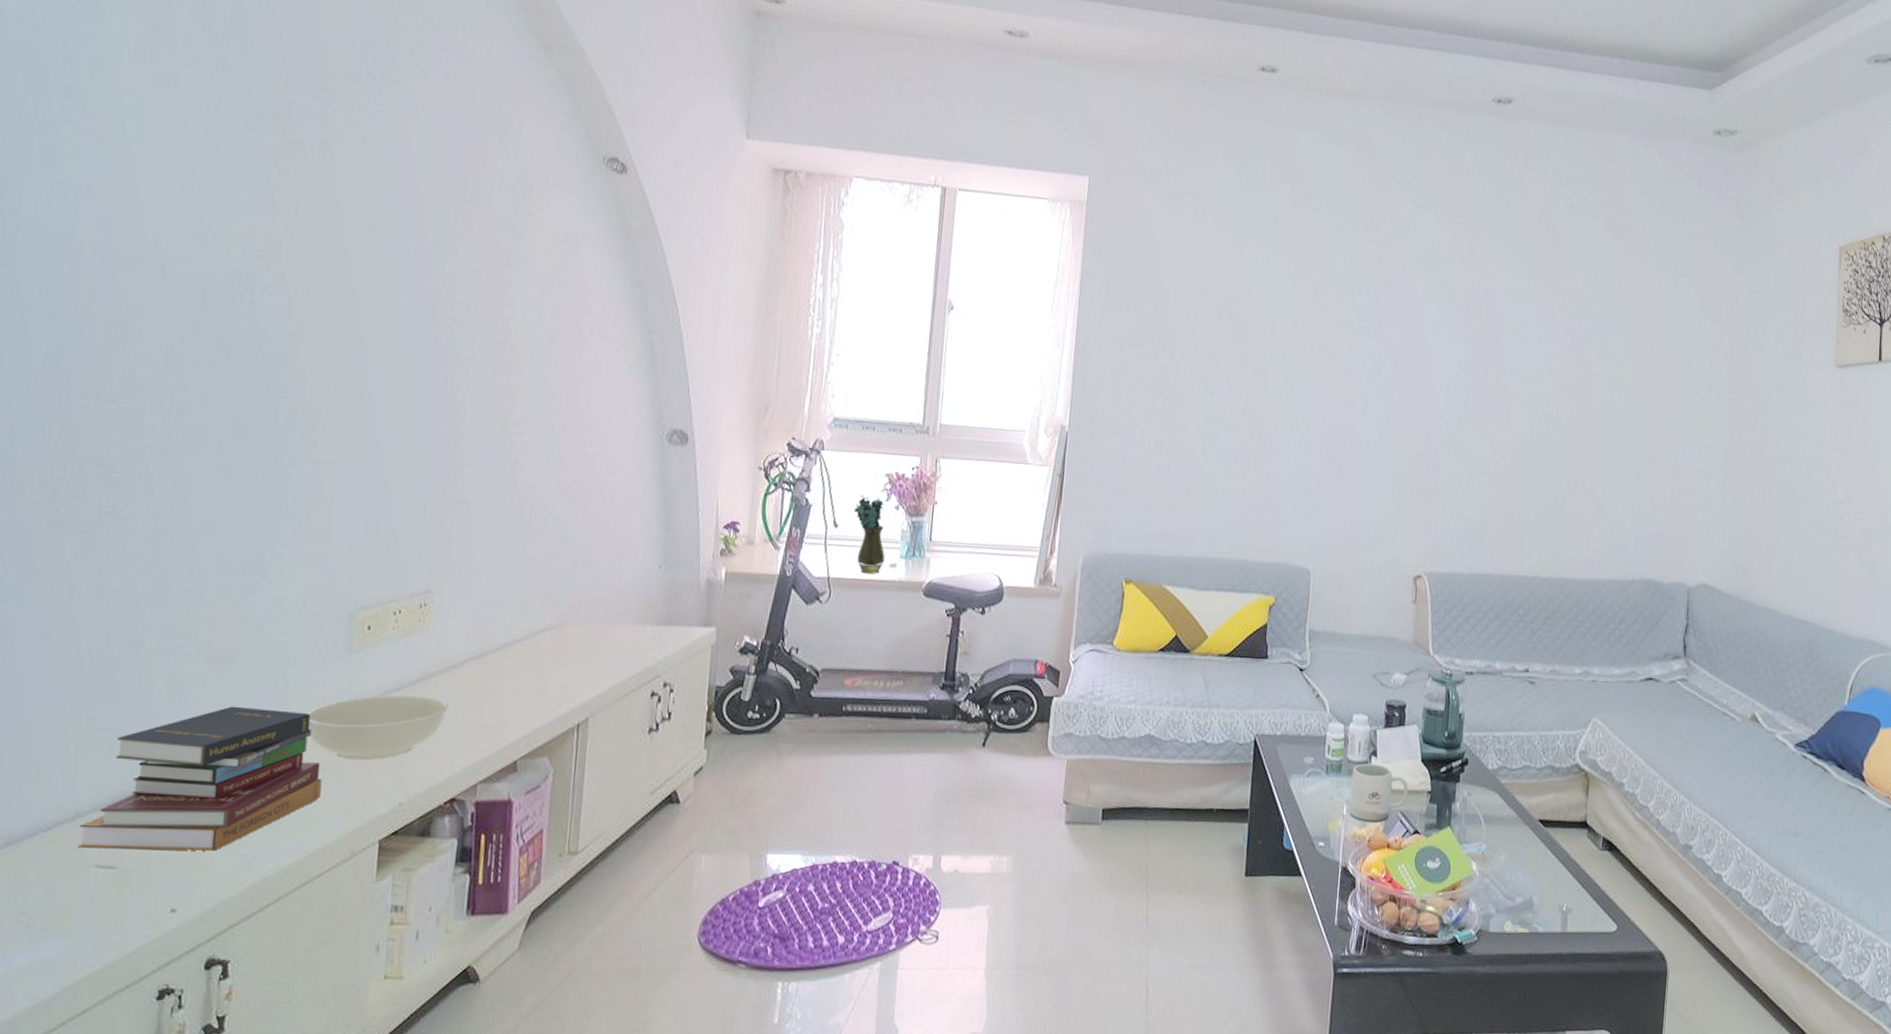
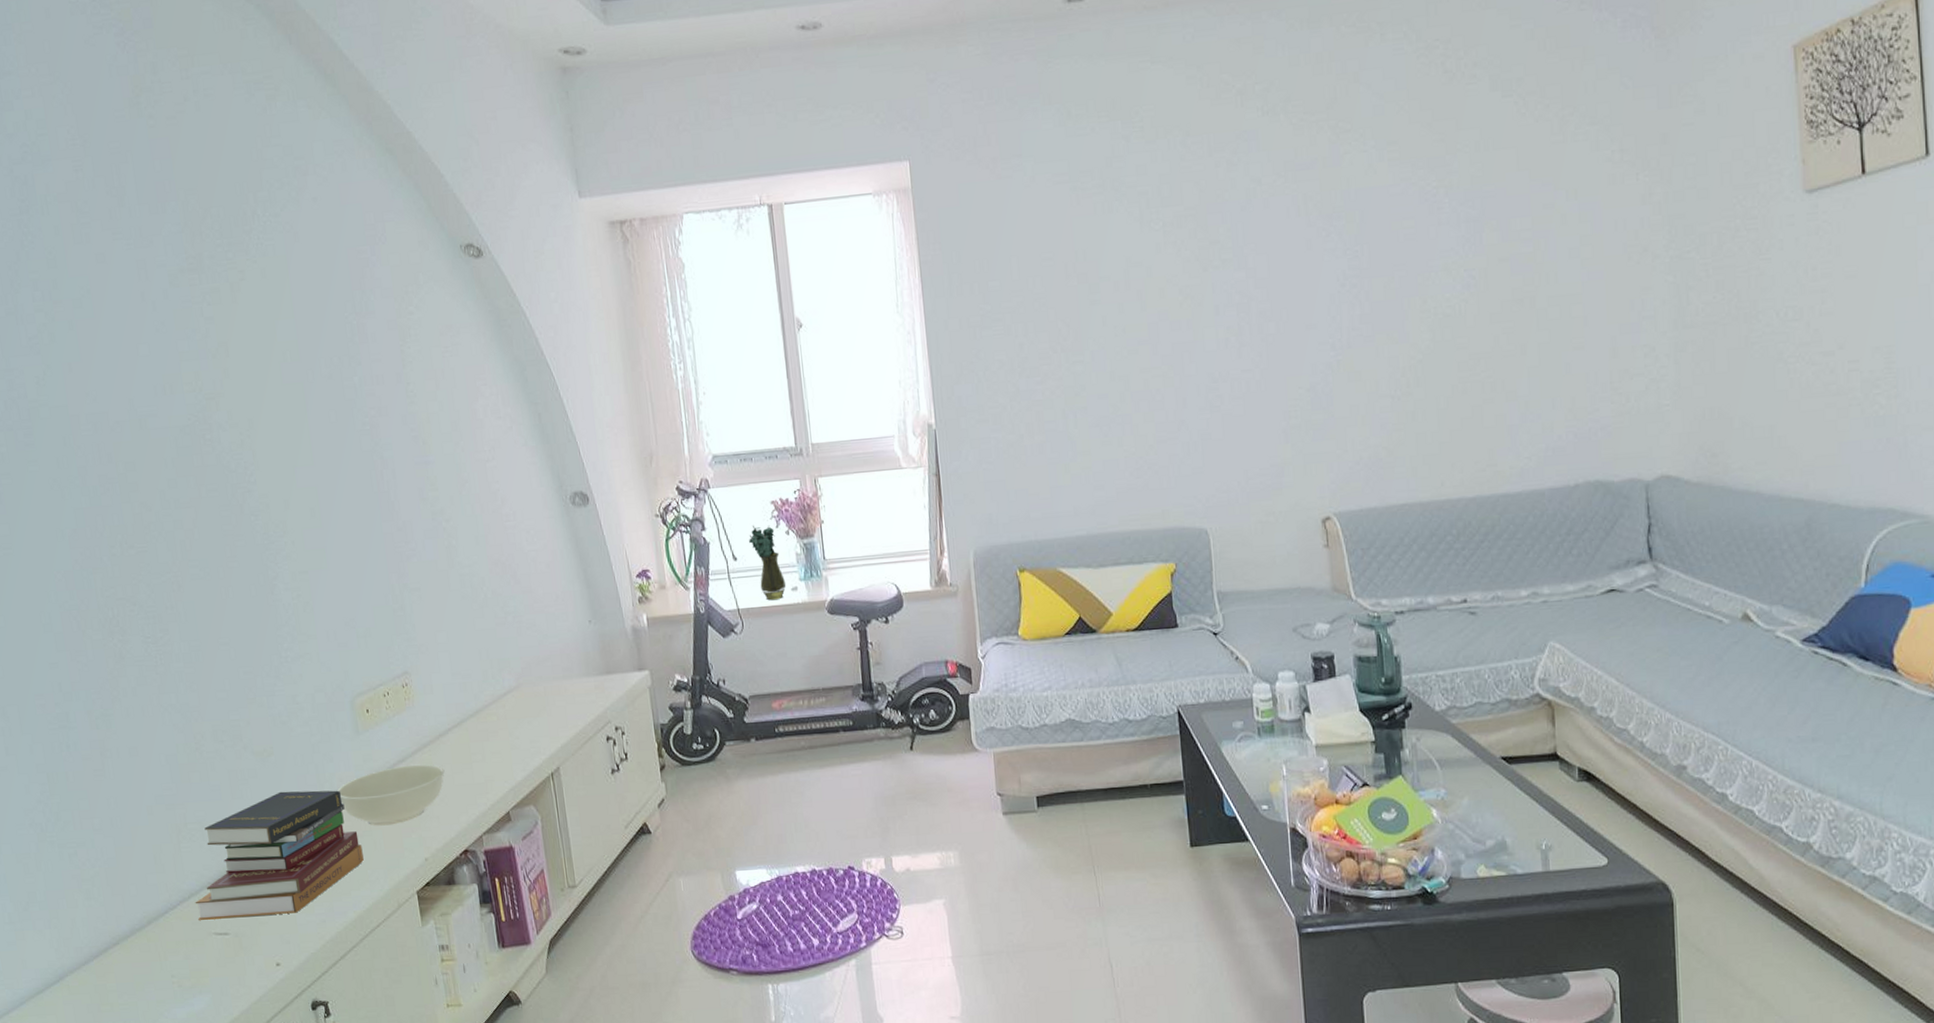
mug: present [1349,763,1409,824] -> none [1285,720,1350,781]

